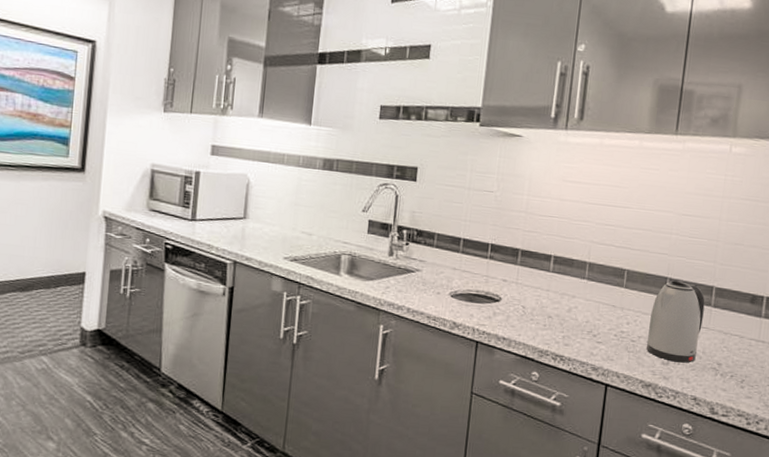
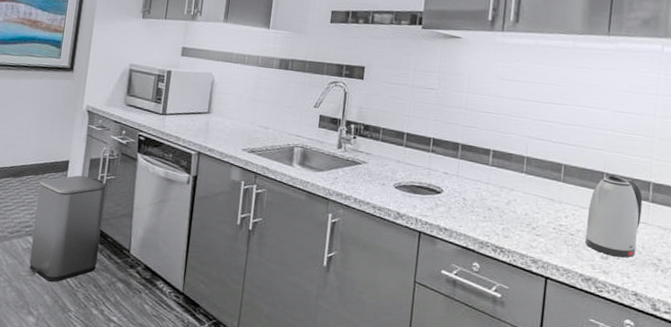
pedal bin: none [35,288,131,404] -> present [20,175,107,282]

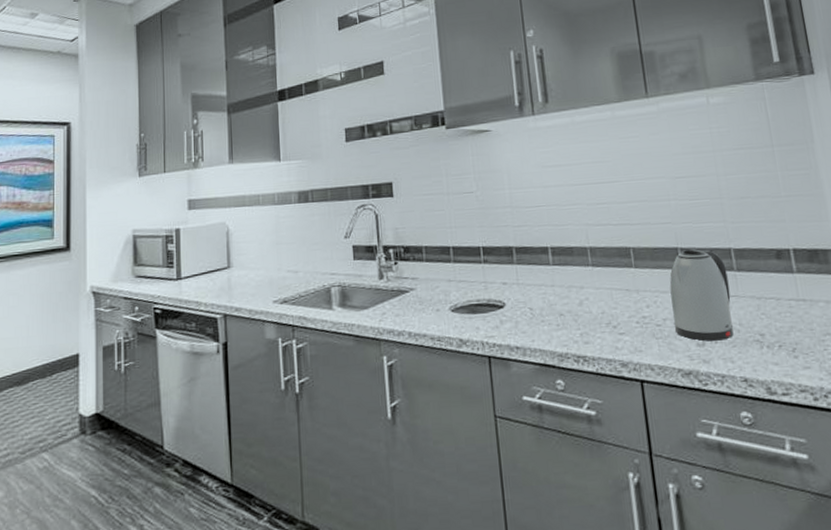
pedal bin: present [20,175,107,282] -> none [39,367,127,503]

